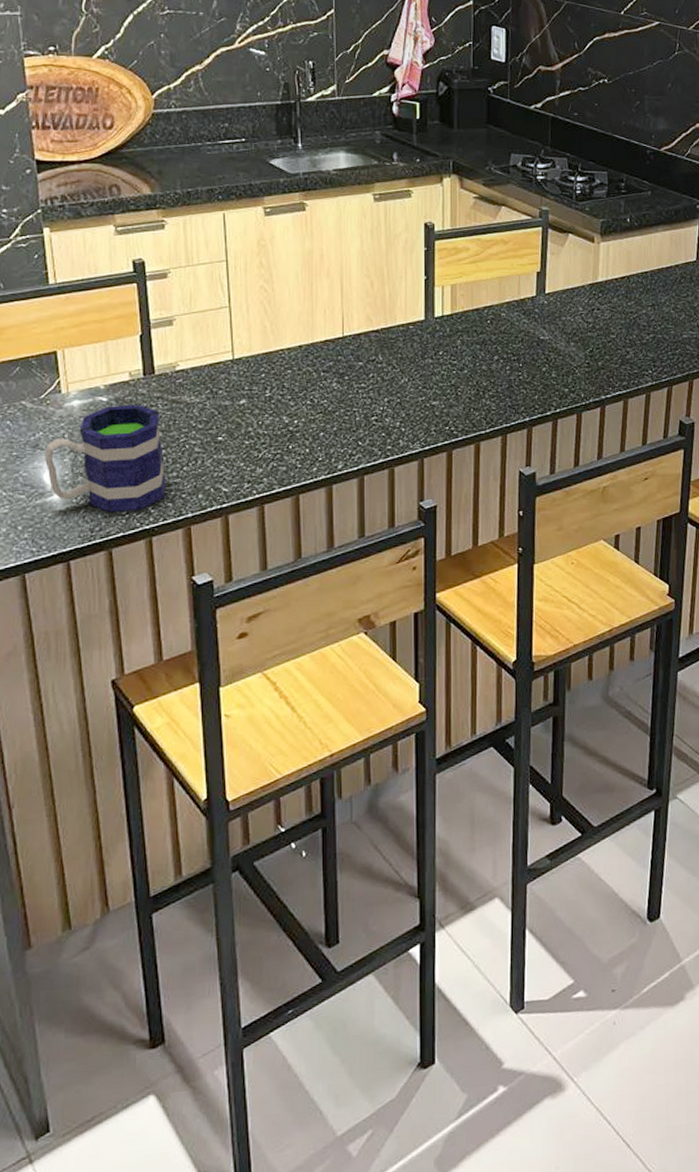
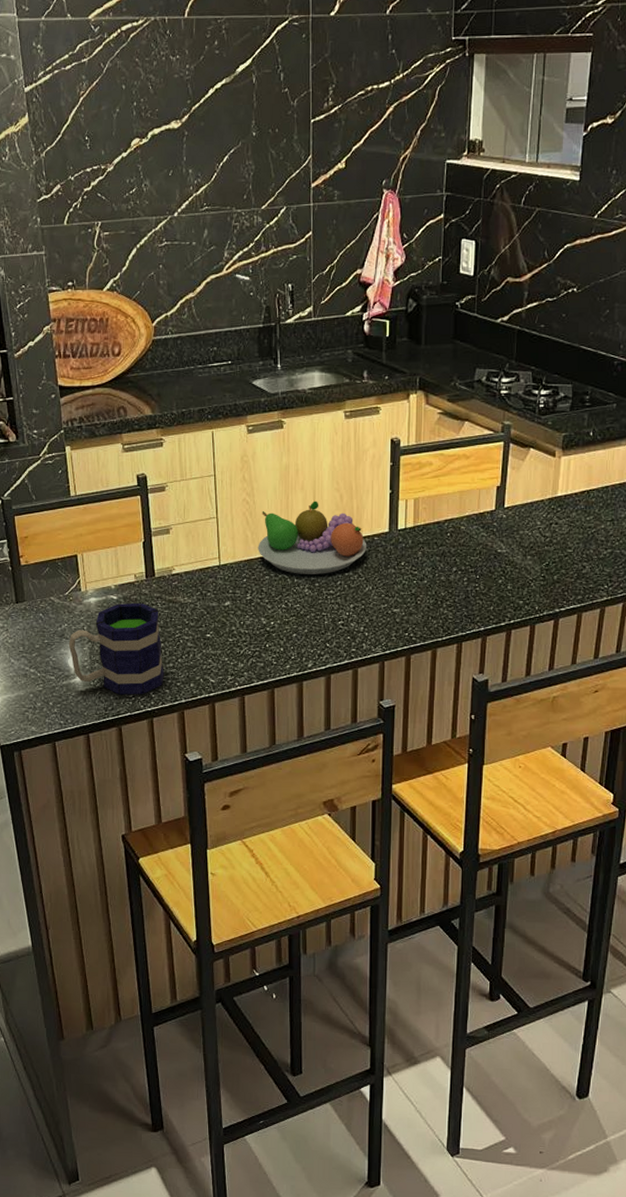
fruit bowl: none [278,288,402,367] -> present [258,501,367,574]

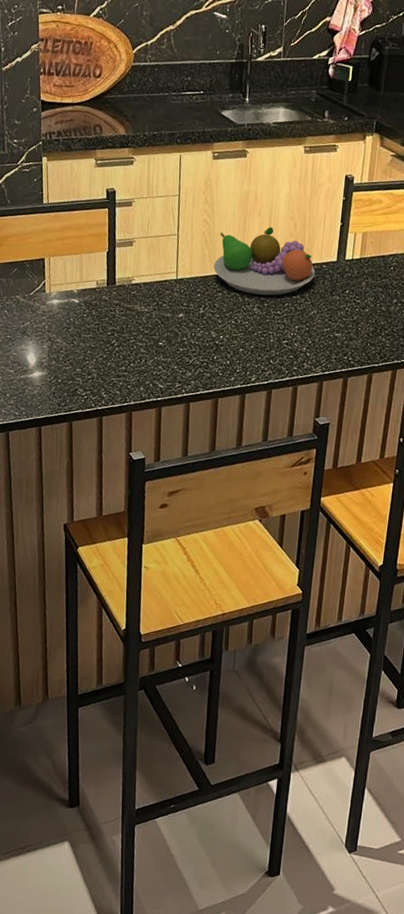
mug: present [68,602,164,695] -> none [29,307,117,394]

